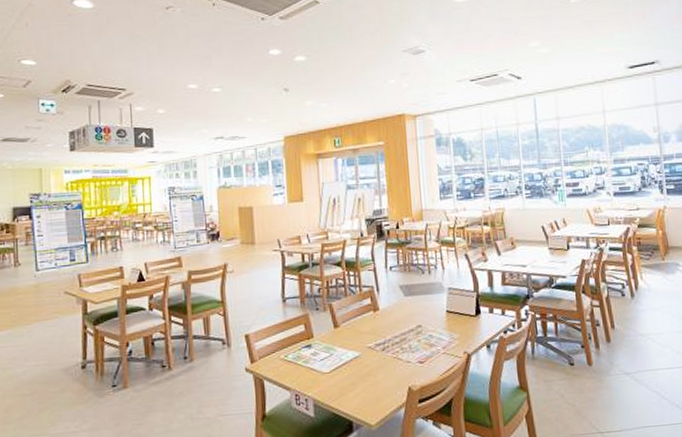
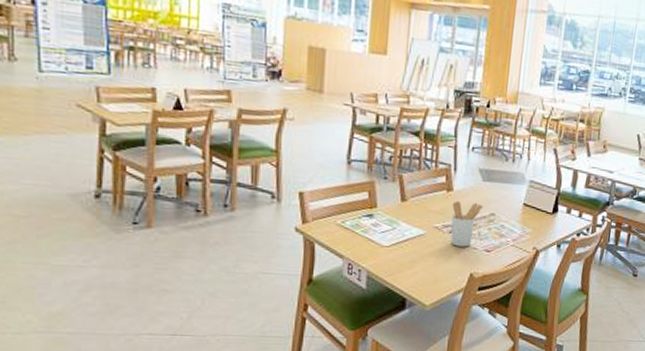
utensil holder: none [380,318,410,363] -> present [450,200,484,247]

